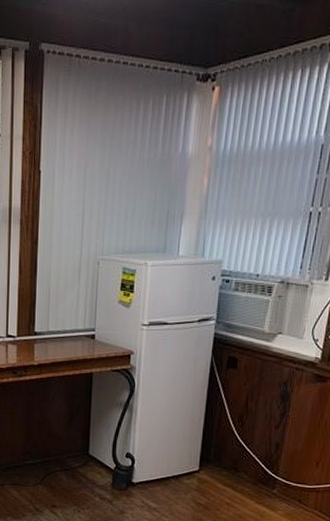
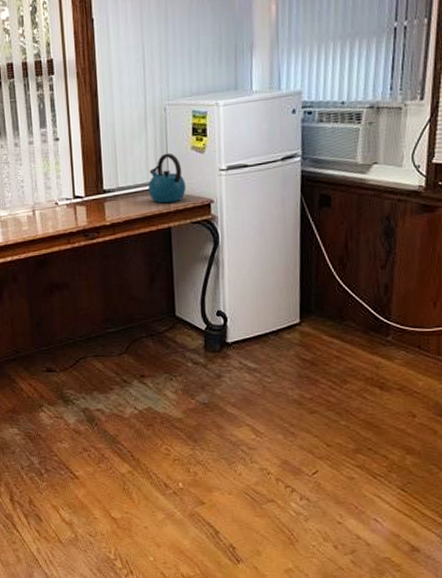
kettle: none [75,304,110,351] -> present [147,152,186,204]

